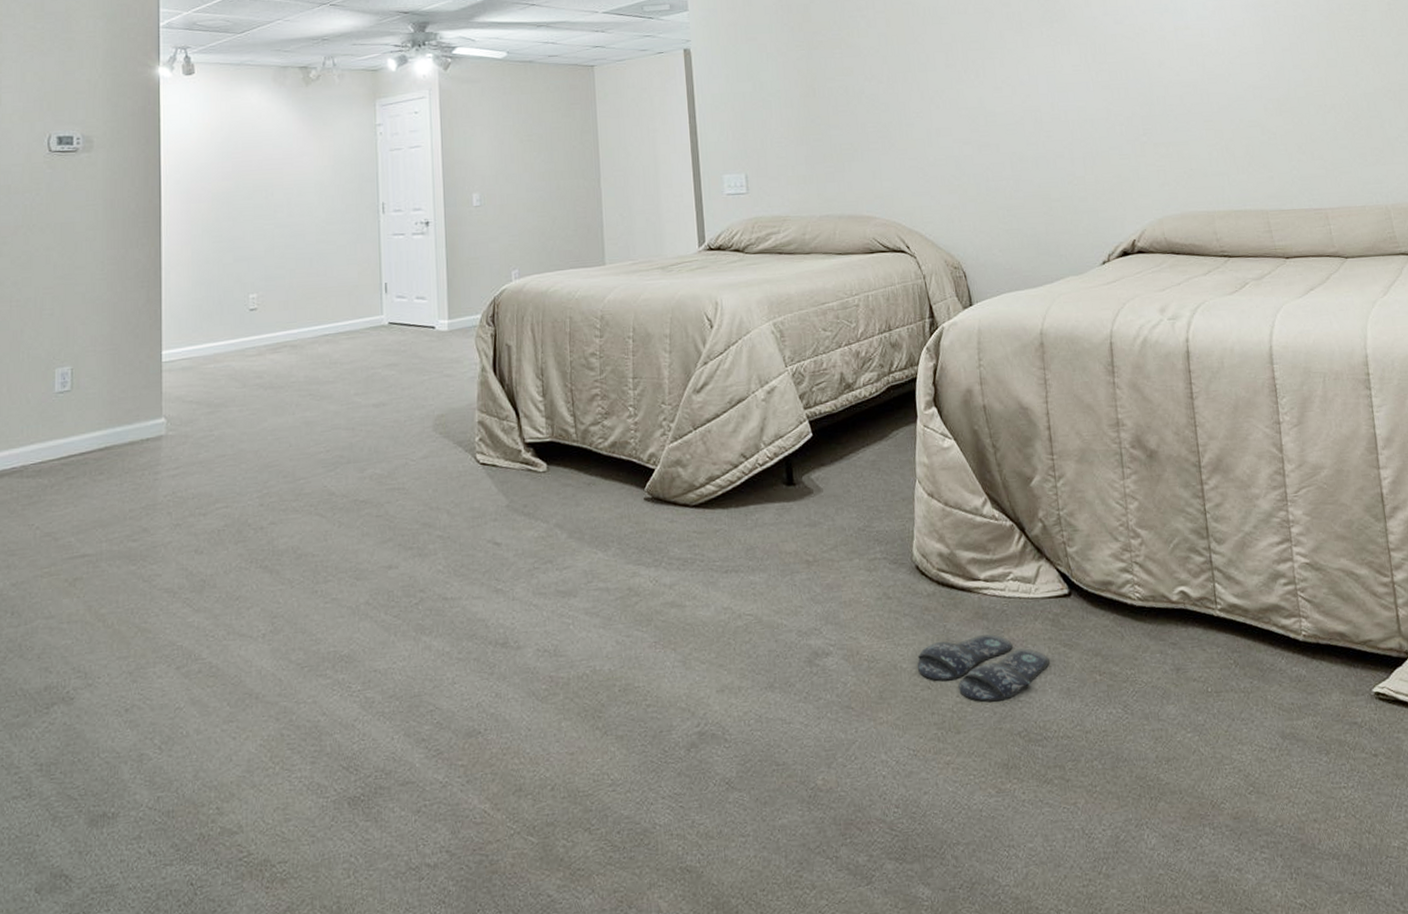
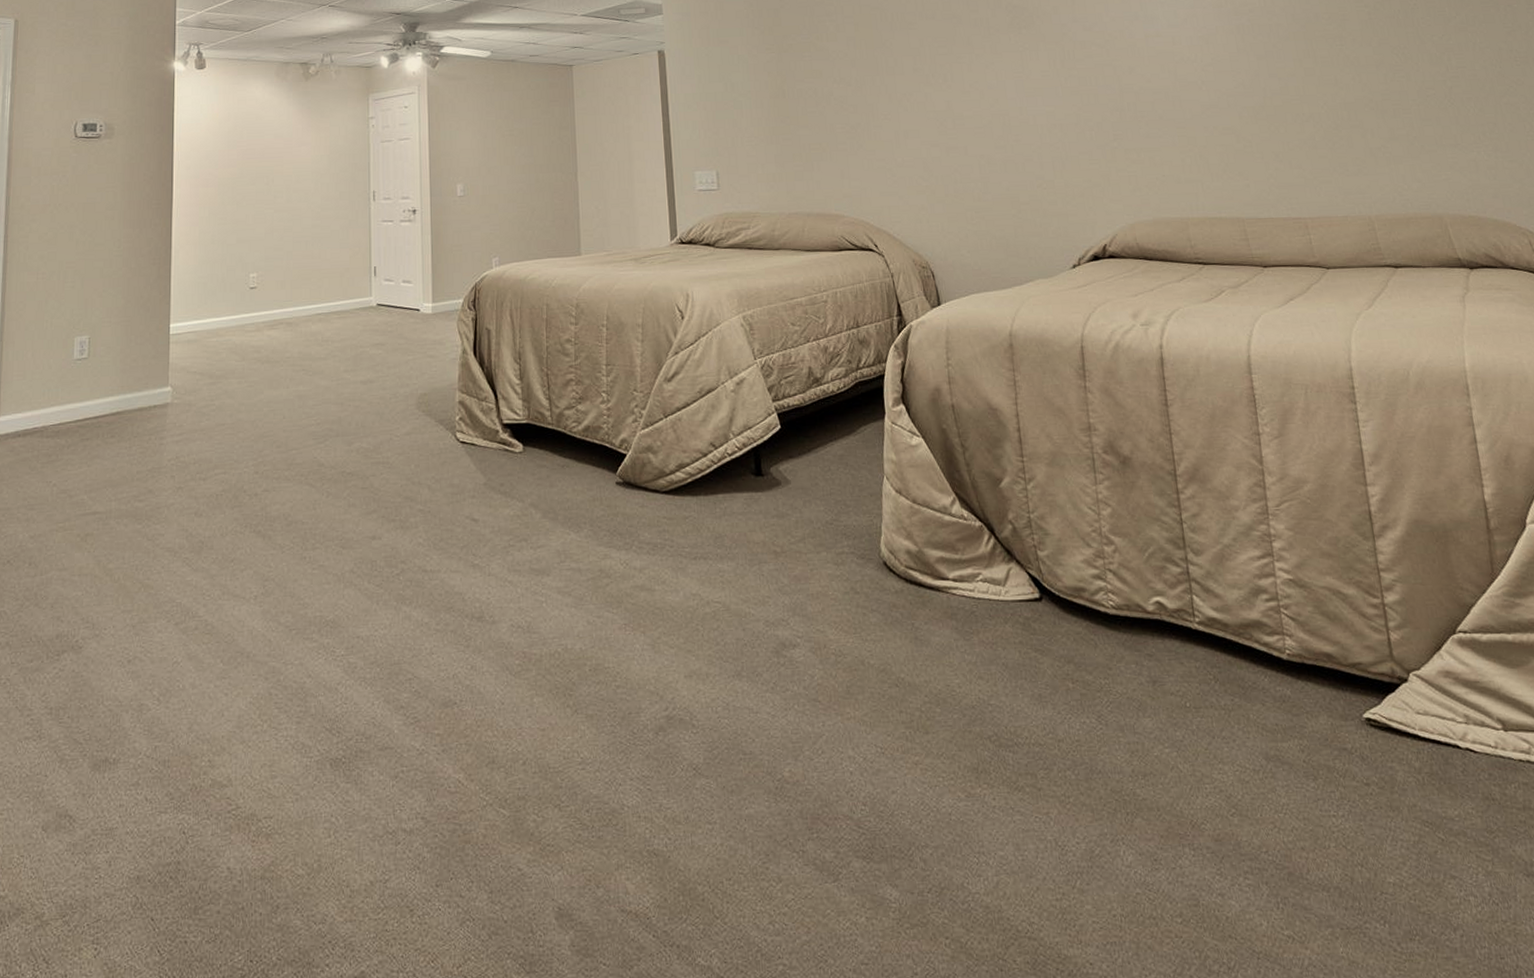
slippers: present [918,634,1050,702] -> none [885,635,1020,704]

